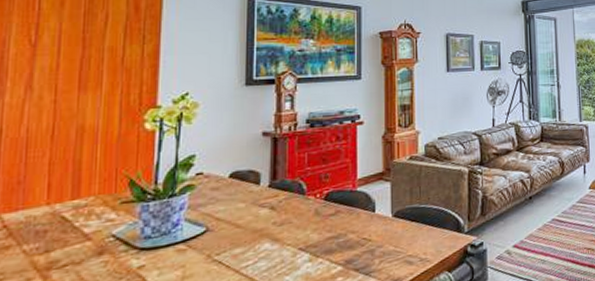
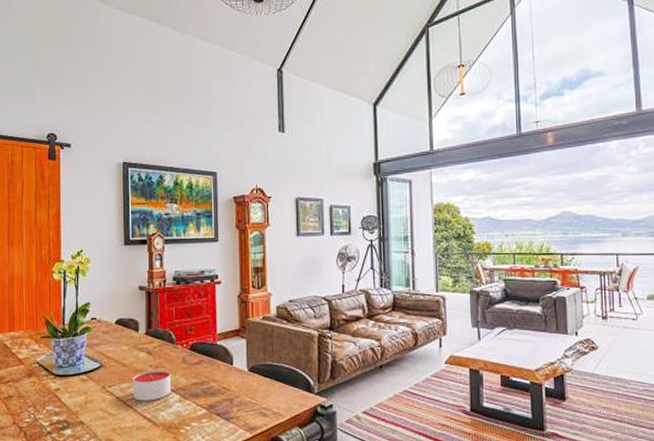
candle: none [249,226,300,267] -> present [133,370,172,401]

